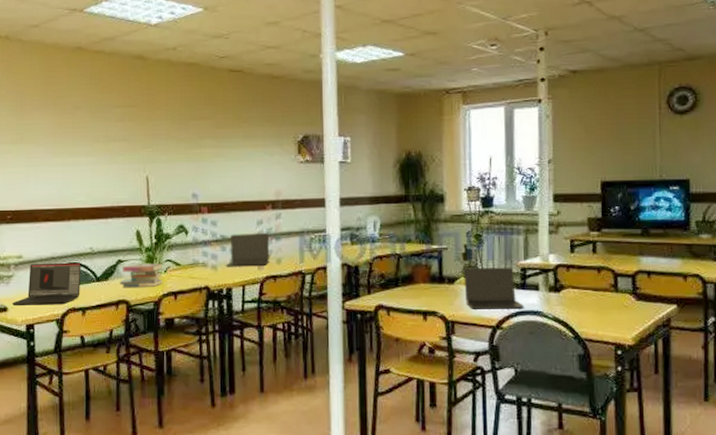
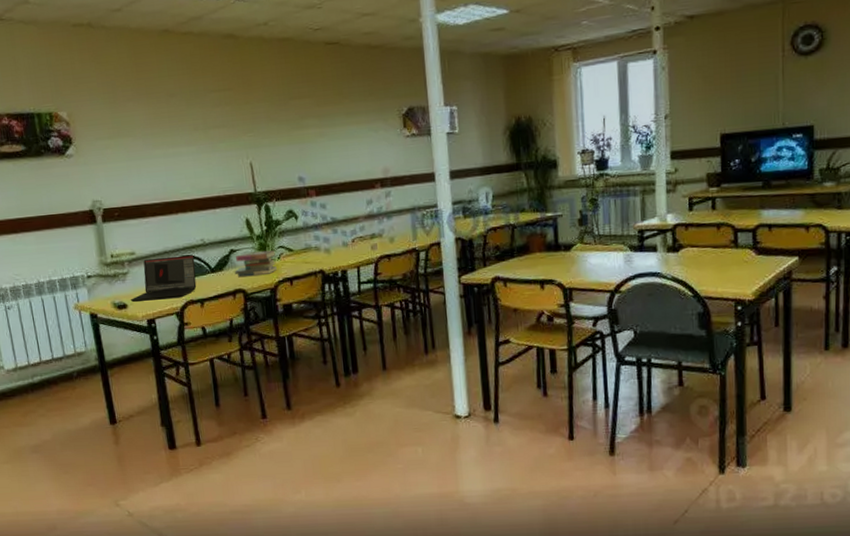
laptop: present [226,233,269,267] -> none [339,212,382,250]
laptop: present [463,267,524,309] -> none [579,230,642,275]

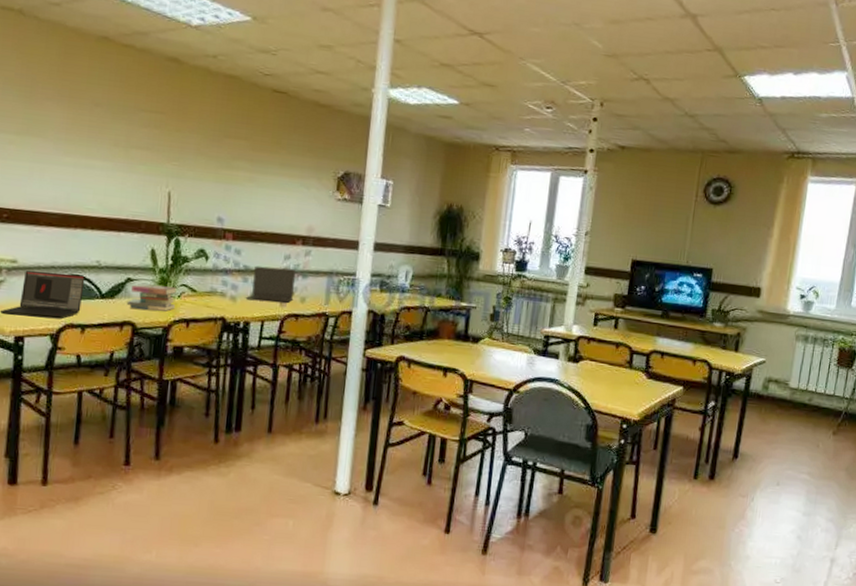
laptop: none [339,212,382,250] -> present [246,266,295,304]

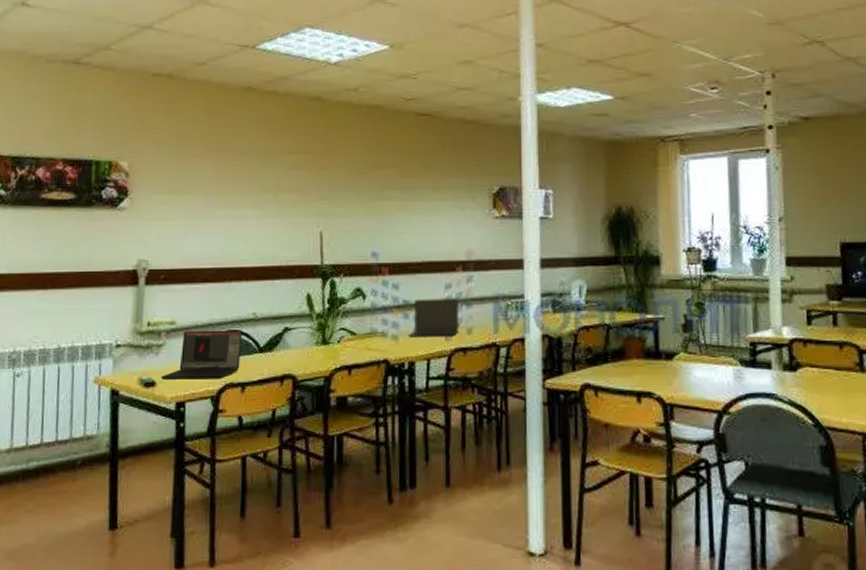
books: present [126,284,177,311] -> none [285,332,335,359]

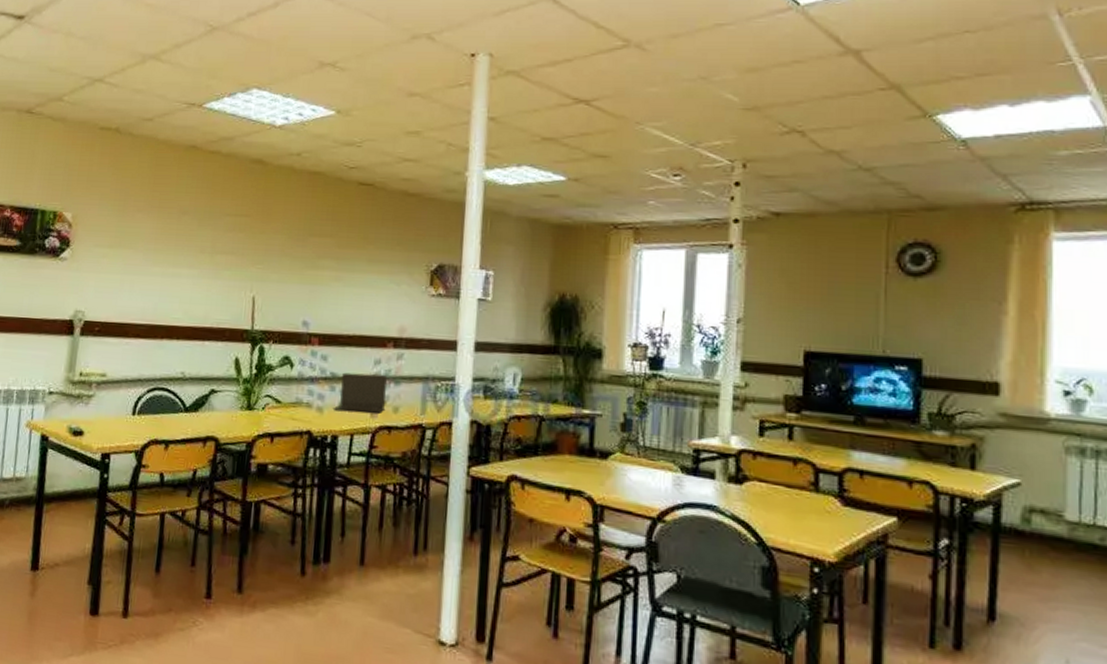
laptop: present [161,330,243,379] -> none [89,384,170,435]

